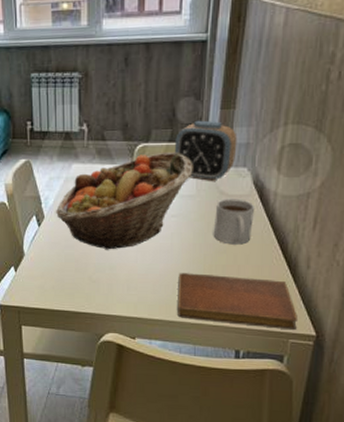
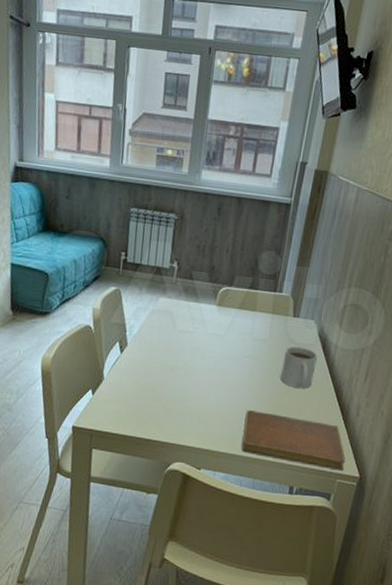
fruit basket: present [55,151,193,250] -> none [138,297,269,382]
alarm clock: present [174,120,238,182] -> none [253,272,309,330]

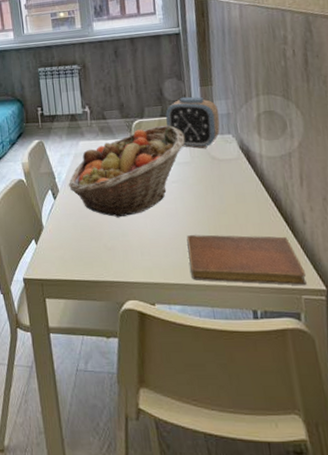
fruit basket: none [138,297,269,382] -> present [68,125,186,218]
alarm clock: none [253,272,309,330] -> present [165,96,220,149]
mug: present [280,346,317,389] -> none [210,162,247,205]

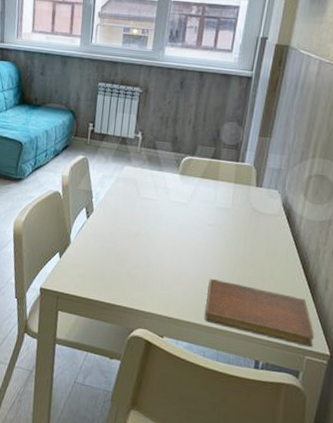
fruit basket: present [68,125,186,218] -> none [103,166,231,249]
alarm clock: present [165,96,220,149] -> none [215,143,272,200]

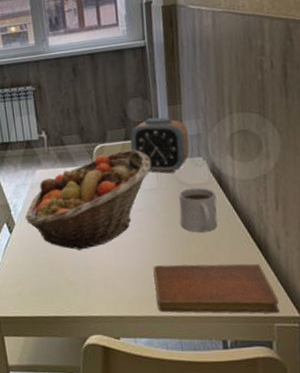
fruit basket: none [103,166,231,249] -> present [24,149,152,250]
alarm clock: none [215,143,272,200] -> present [130,117,190,174]
mug: none [243,215,282,260] -> present [179,187,218,233]

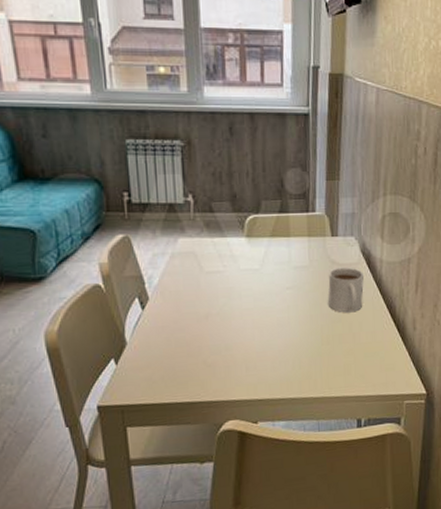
fruit basket: present [24,149,152,250] -> none [161,223,305,330]
alarm clock: present [130,117,190,174] -> none [284,191,344,252]
notebook: present [153,263,280,314] -> none [297,344,410,394]

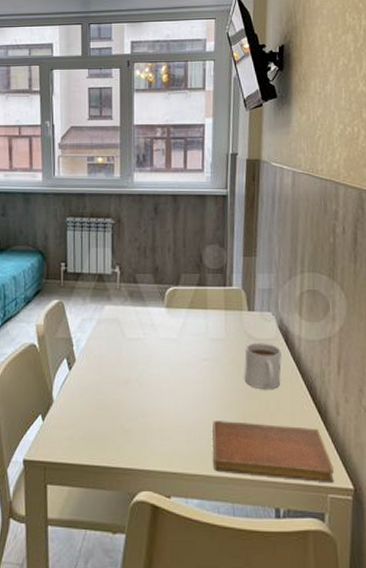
notebook: none [297,344,410,394] -> present [212,421,334,484]

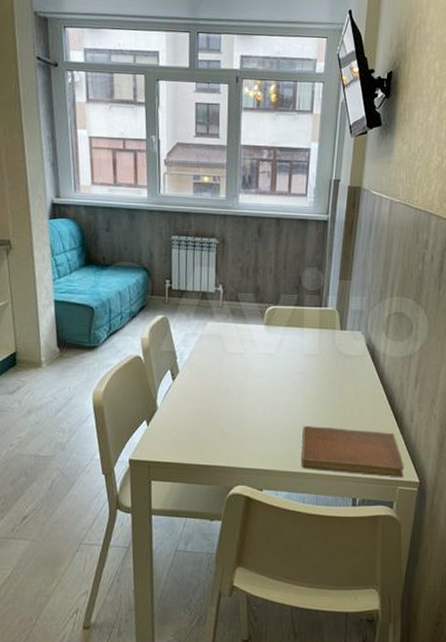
mug: present [244,342,282,390] -> none [333,358,367,400]

